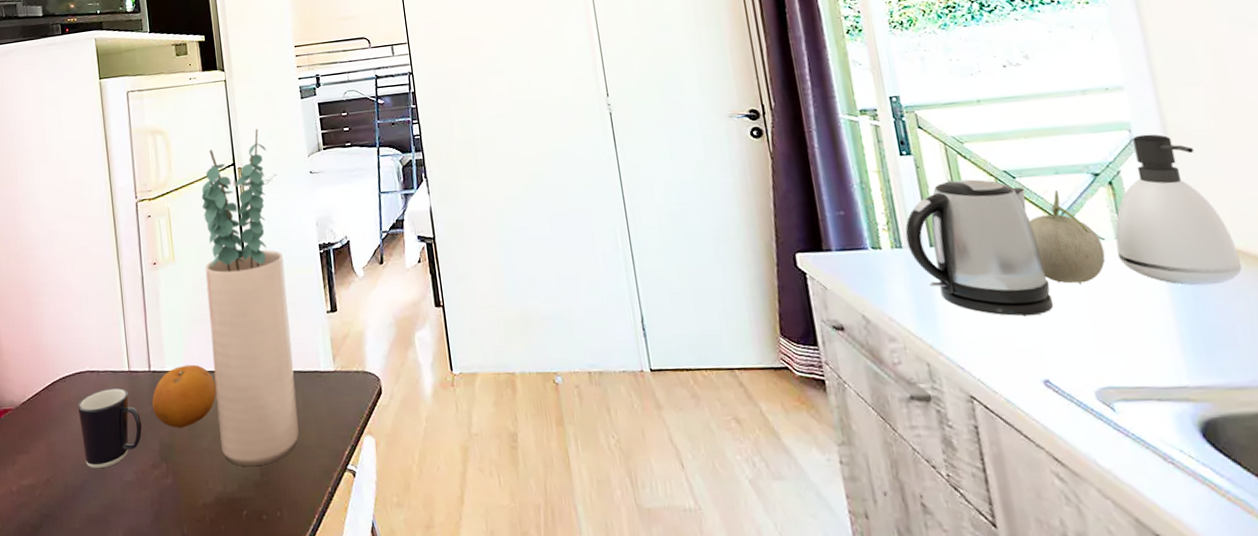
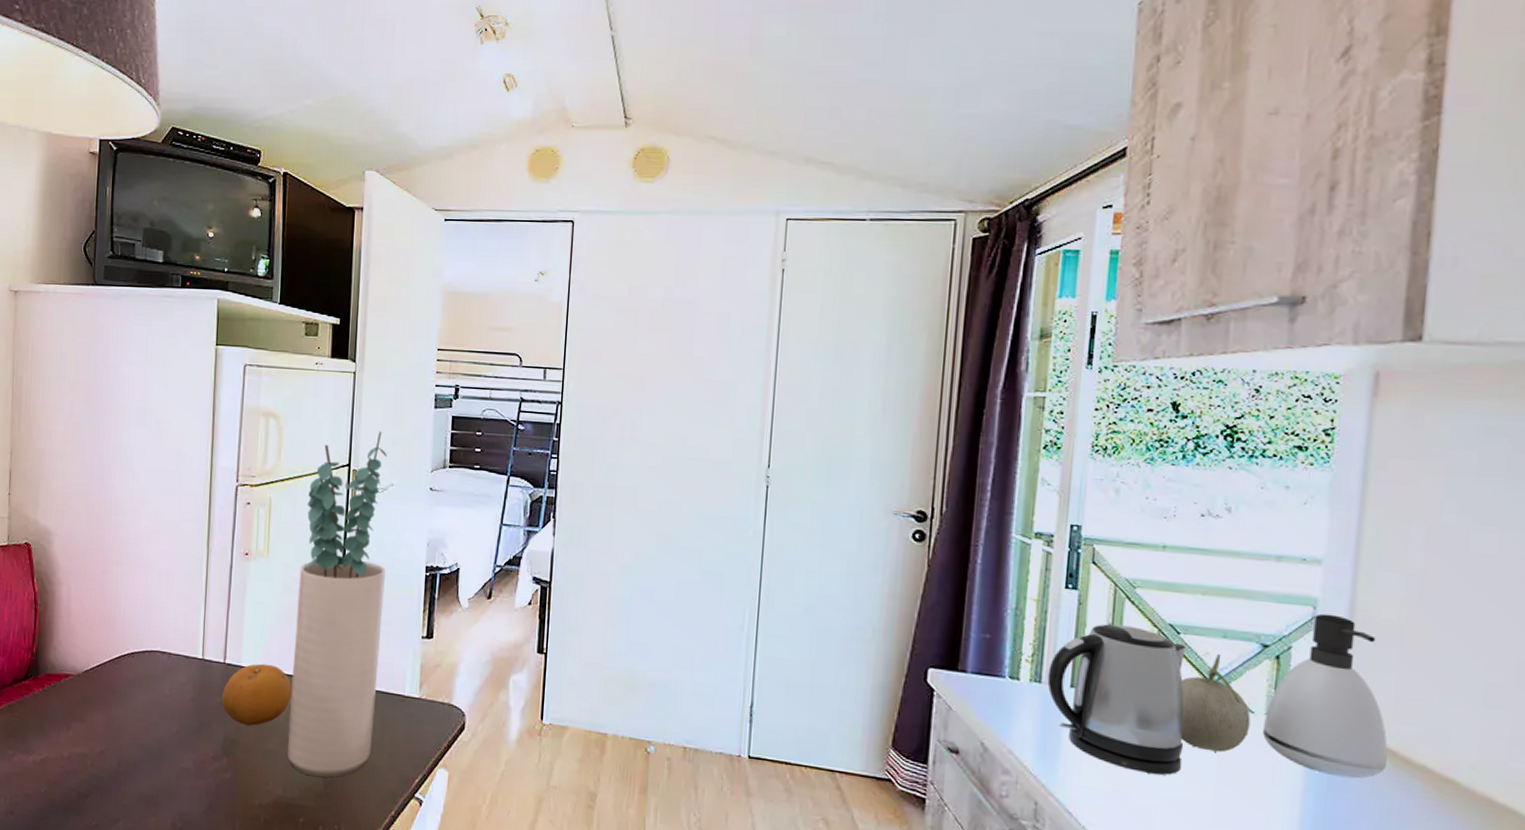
mug: present [77,387,142,468] -> none [143,672,208,751]

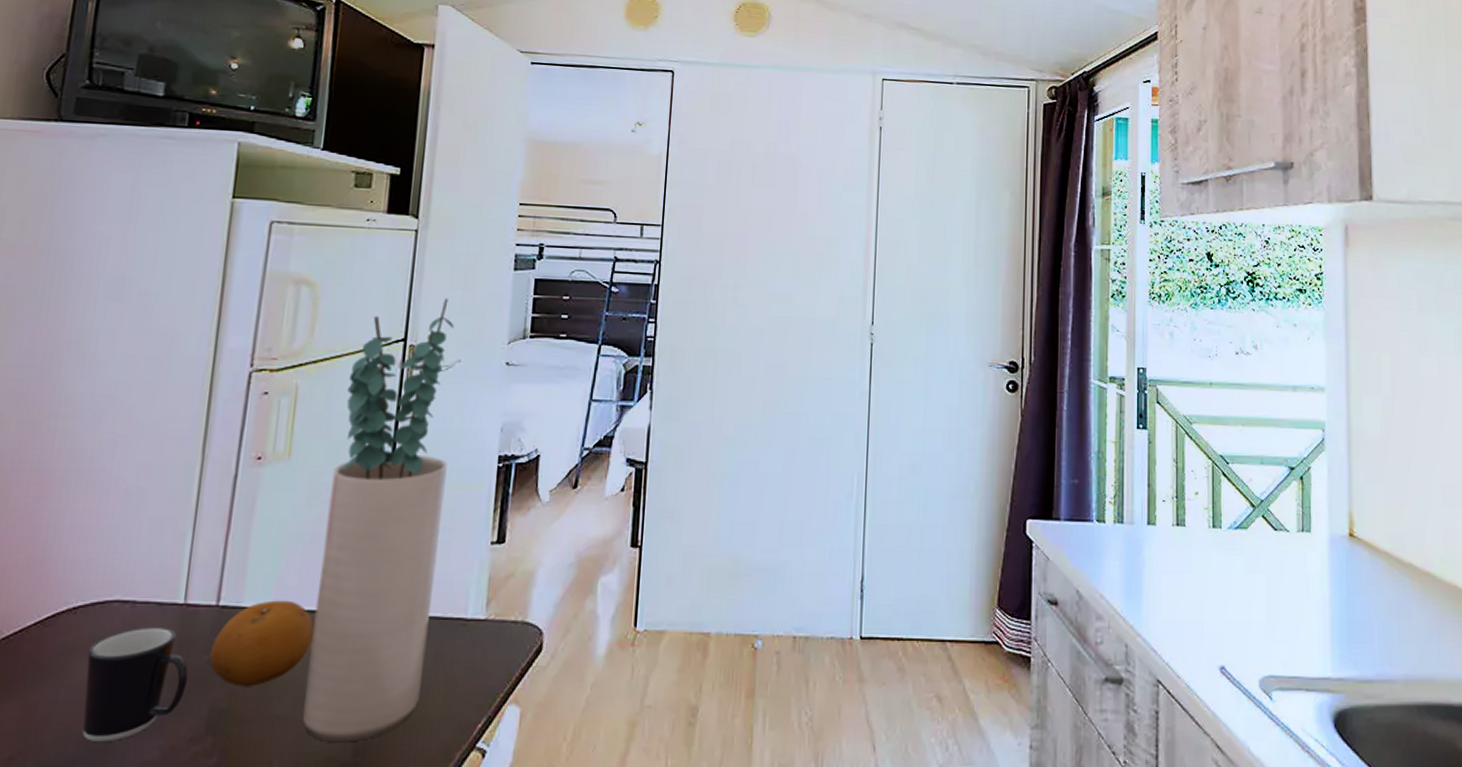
mug: none [143,672,208,751] -> present [82,626,188,742]
kettle: present [1047,624,1186,775] -> none [1128,460,1240,602]
fruit: present [1180,654,1251,753] -> none [1233,480,1287,572]
soap dispenser: present [1263,613,1388,779] -> none [1297,435,1385,583]

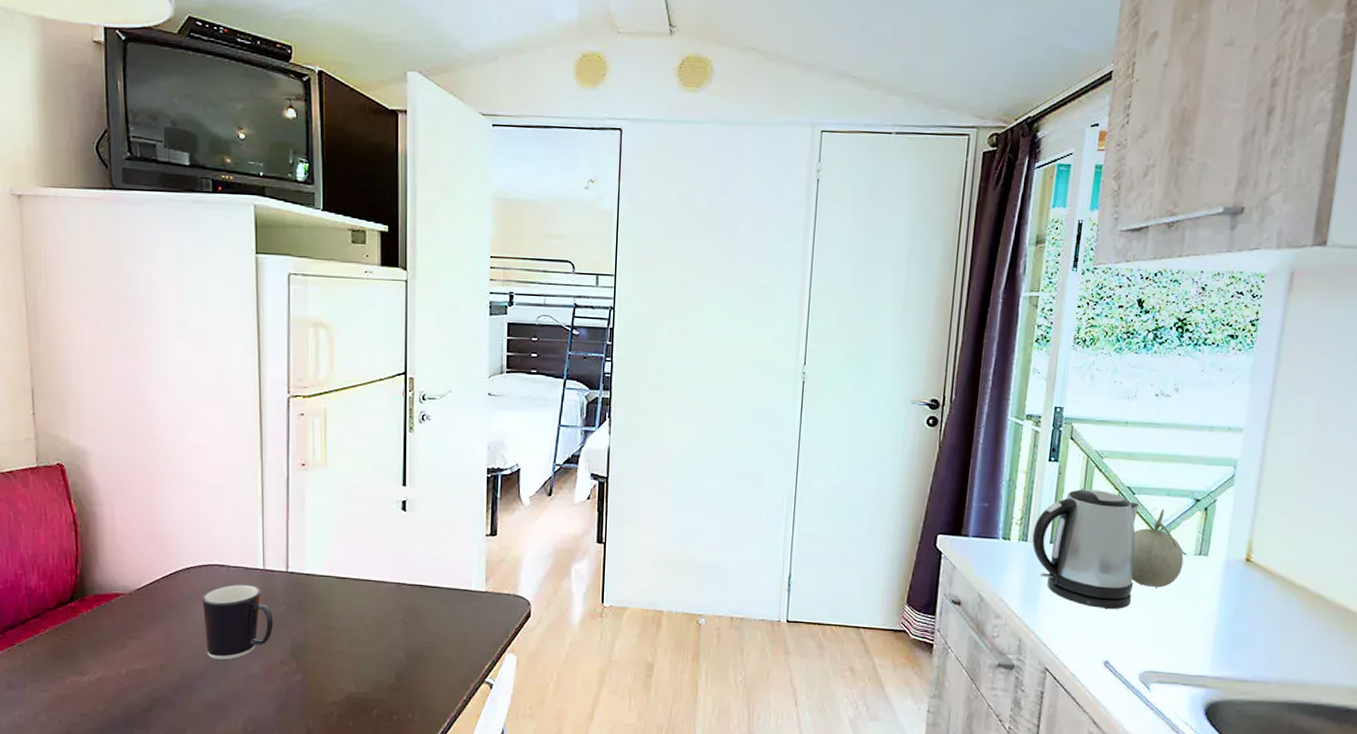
fruit: present [209,600,314,687] -> none [286,570,358,630]
vase: present [302,298,454,743] -> none [357,338,447,672]
kettle: none [1128,460,1240,602] -> present [1032,489,1139,610]
fruit: none [1233,480,1287,572] -> present [1131,509,1184,588]

